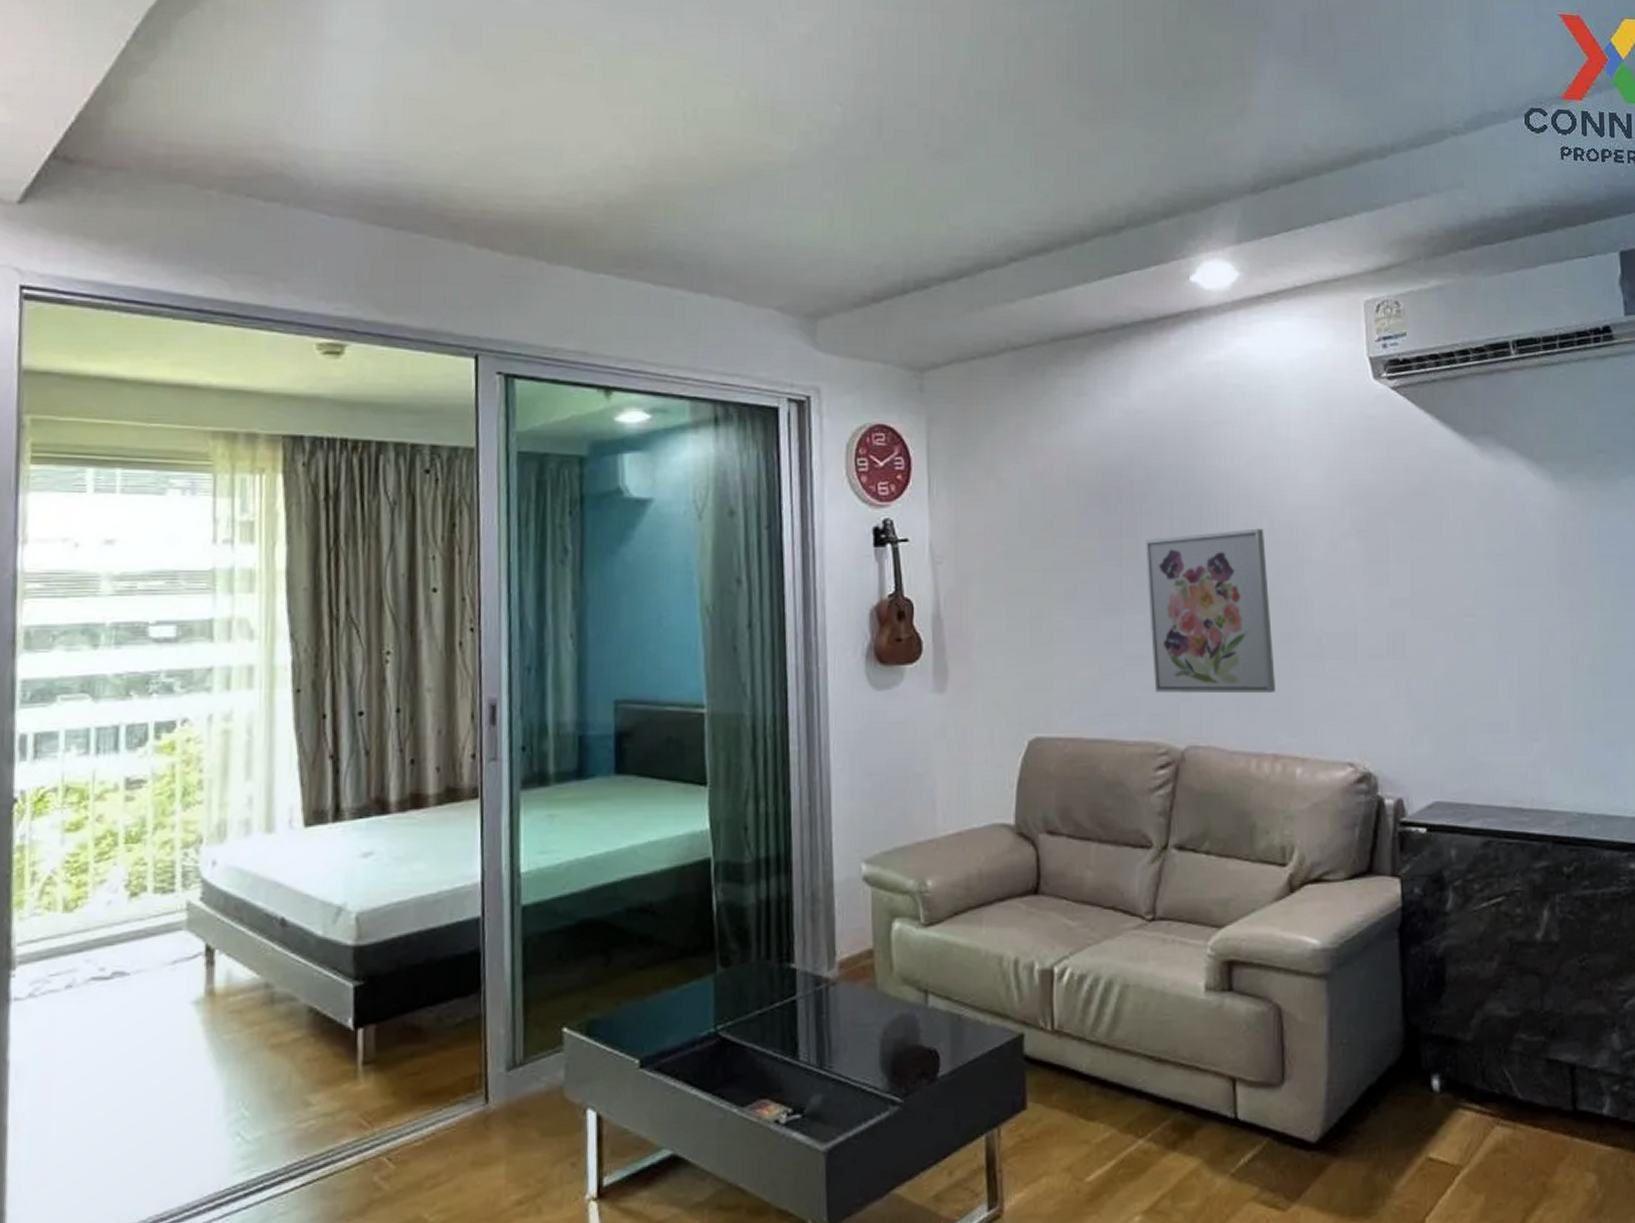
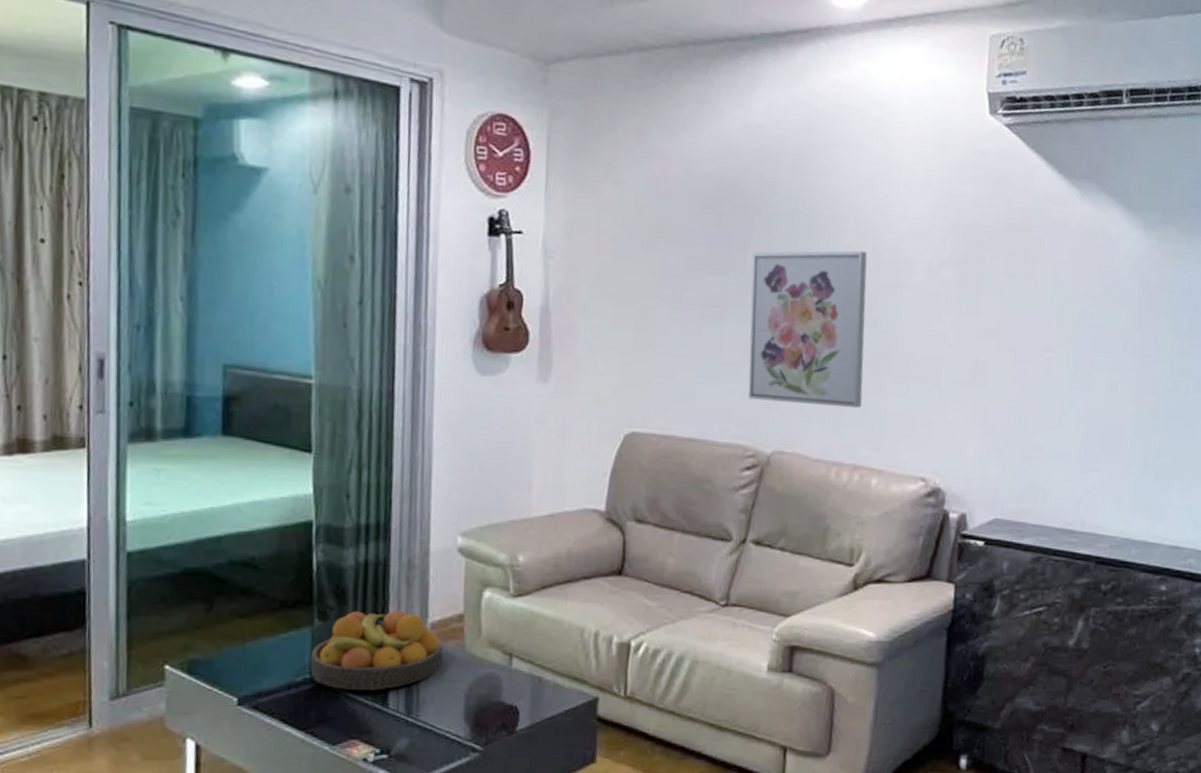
fruit bowl: none [714,949,853,1043] -> present [309,610,443,690]

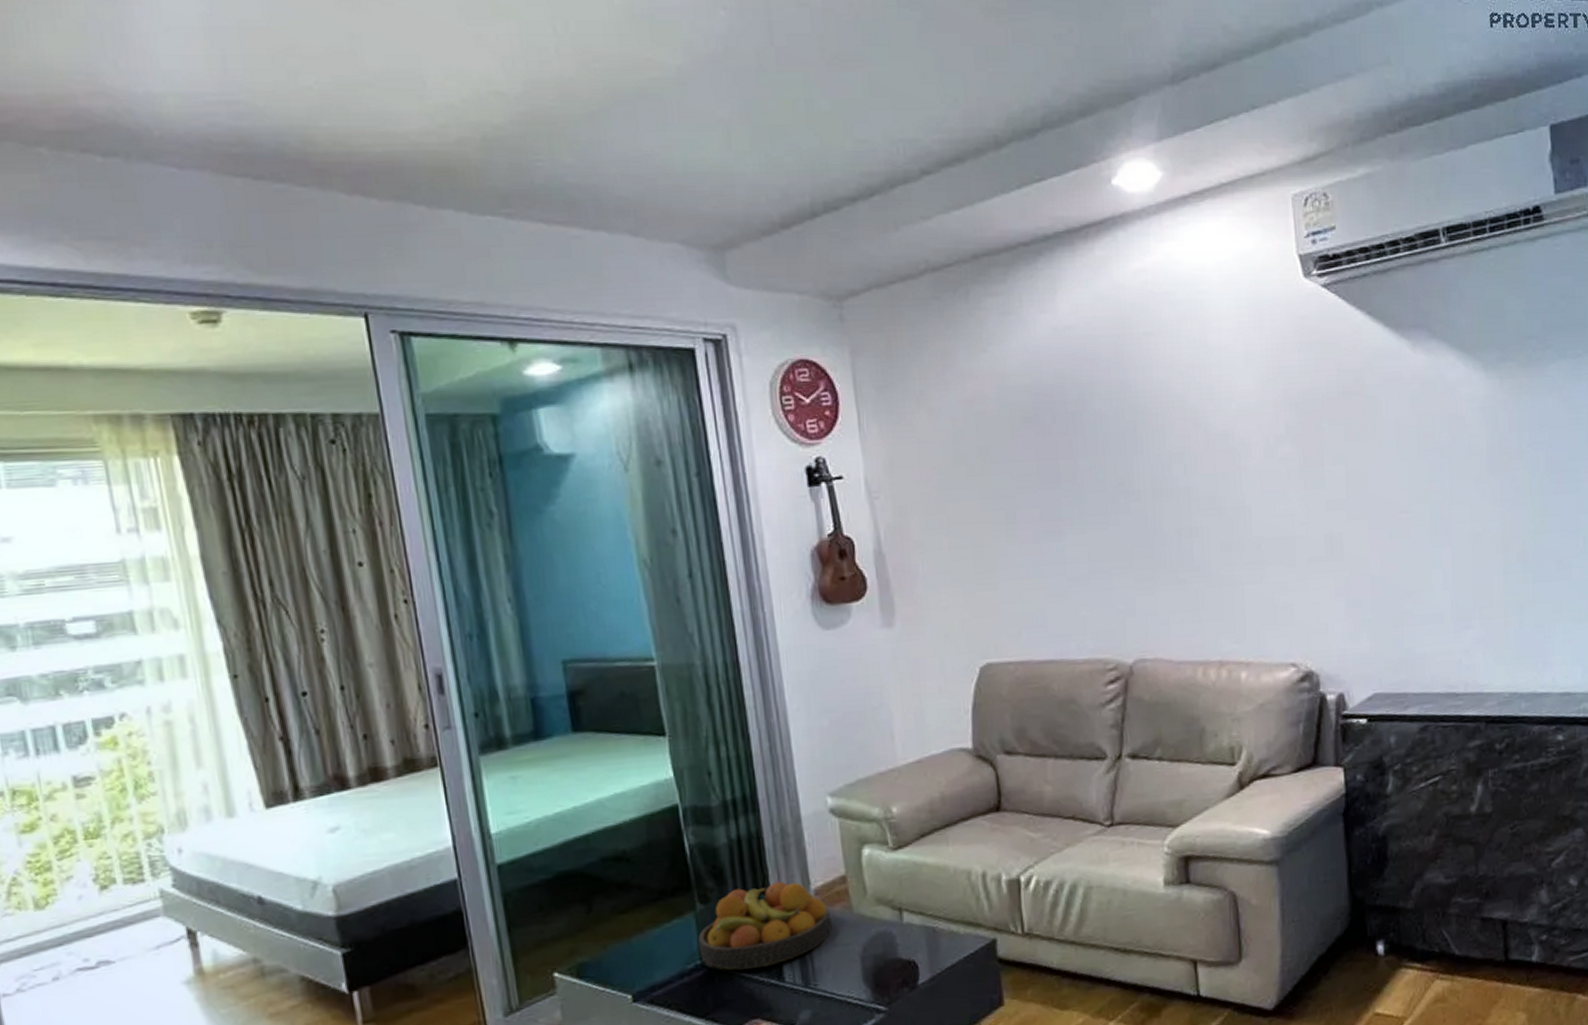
wall art: present [748,251,868,409] -> none [1082,440,1219,611]

